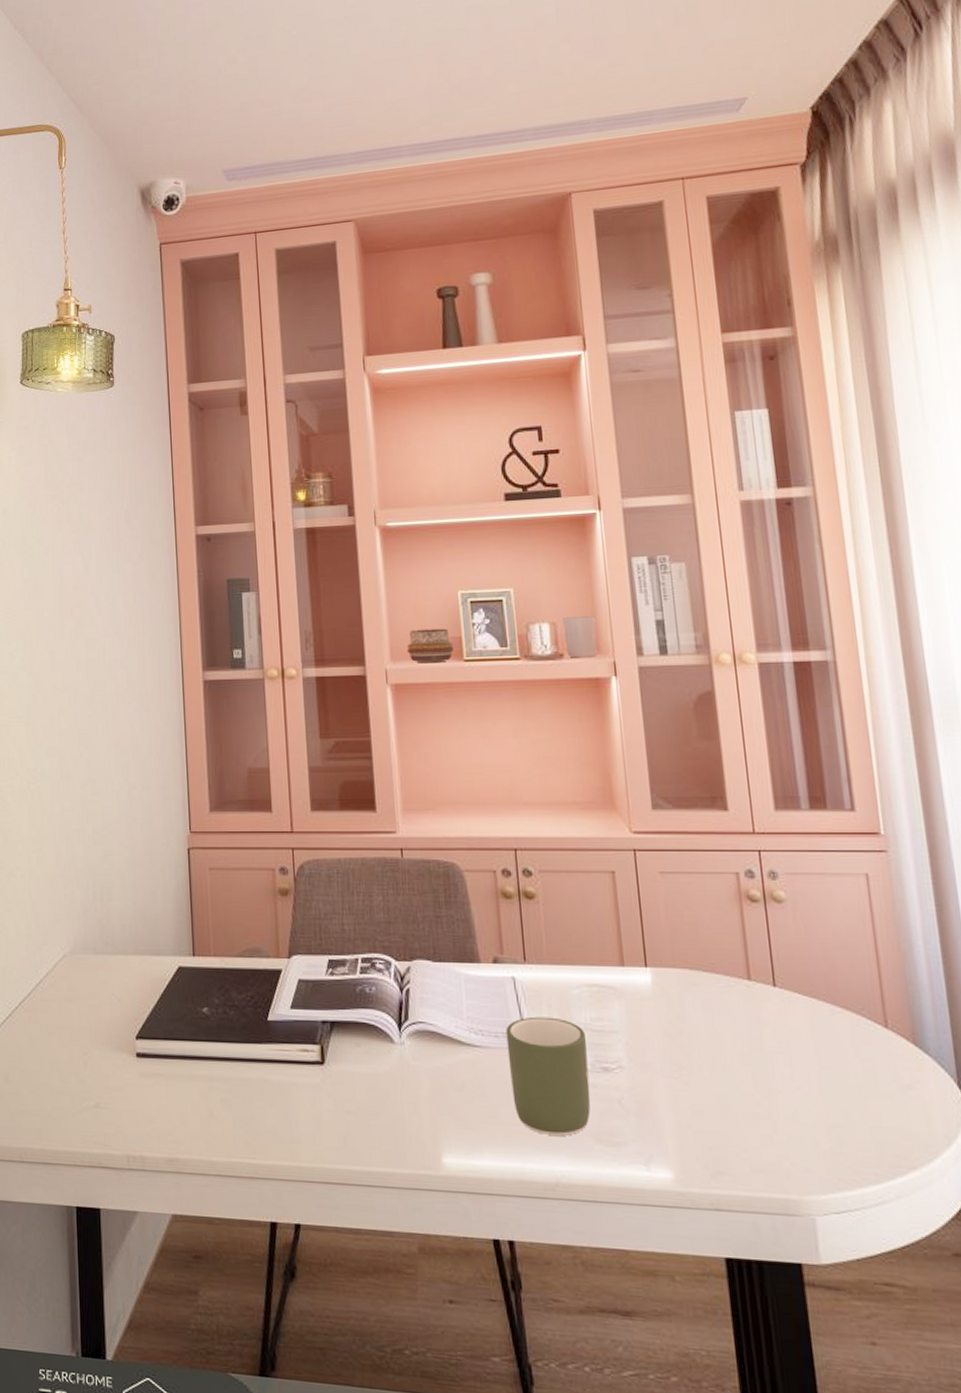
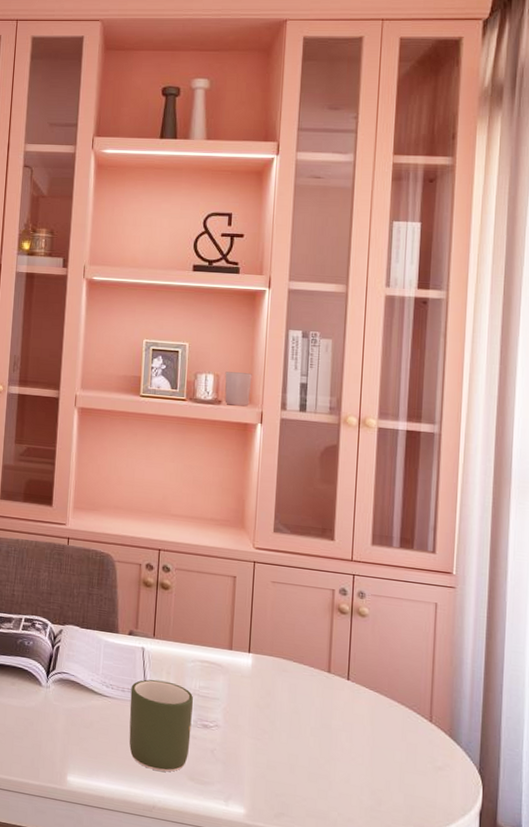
decorative bowl: present [406,628,454,663] -> none [95,366,134,395]

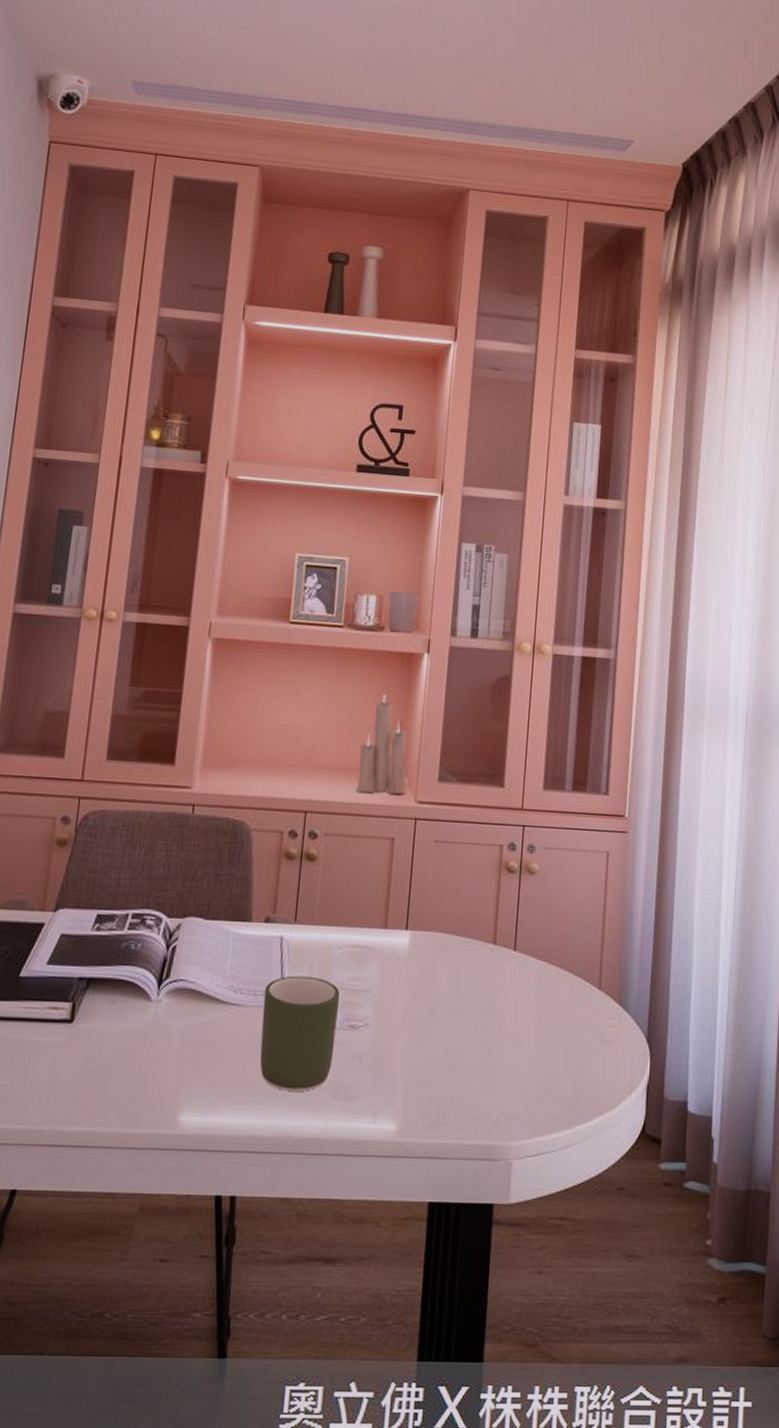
candle: none [202,457,246,541] -> present [356,695,407,795]

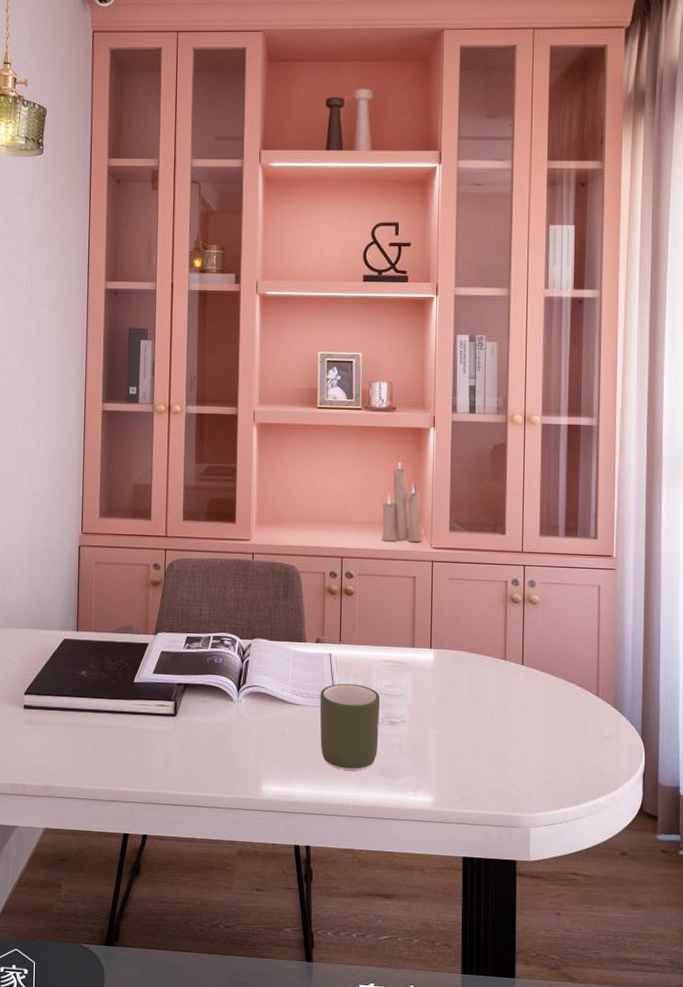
candle holder: present [388,592,420,633] -> none [398,379,424,412]

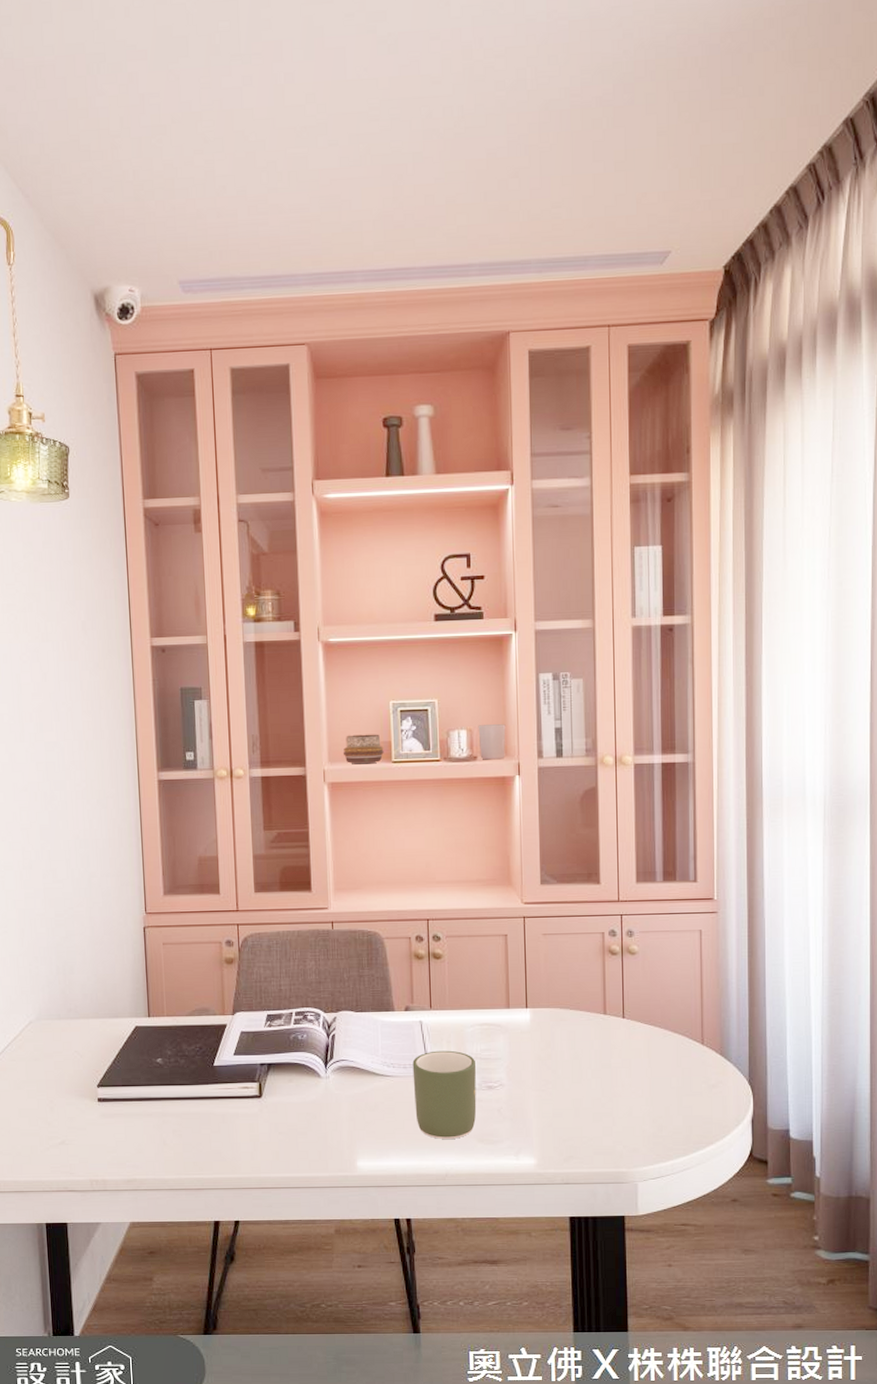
decorative bowl: none [272,380,310,408] -> present [343,734,384,765]
candle: present [382,463,423,543] -> none [468,815,513,900]
candle holder: none [398,379,424,412] -> present [478,724,506,760]

